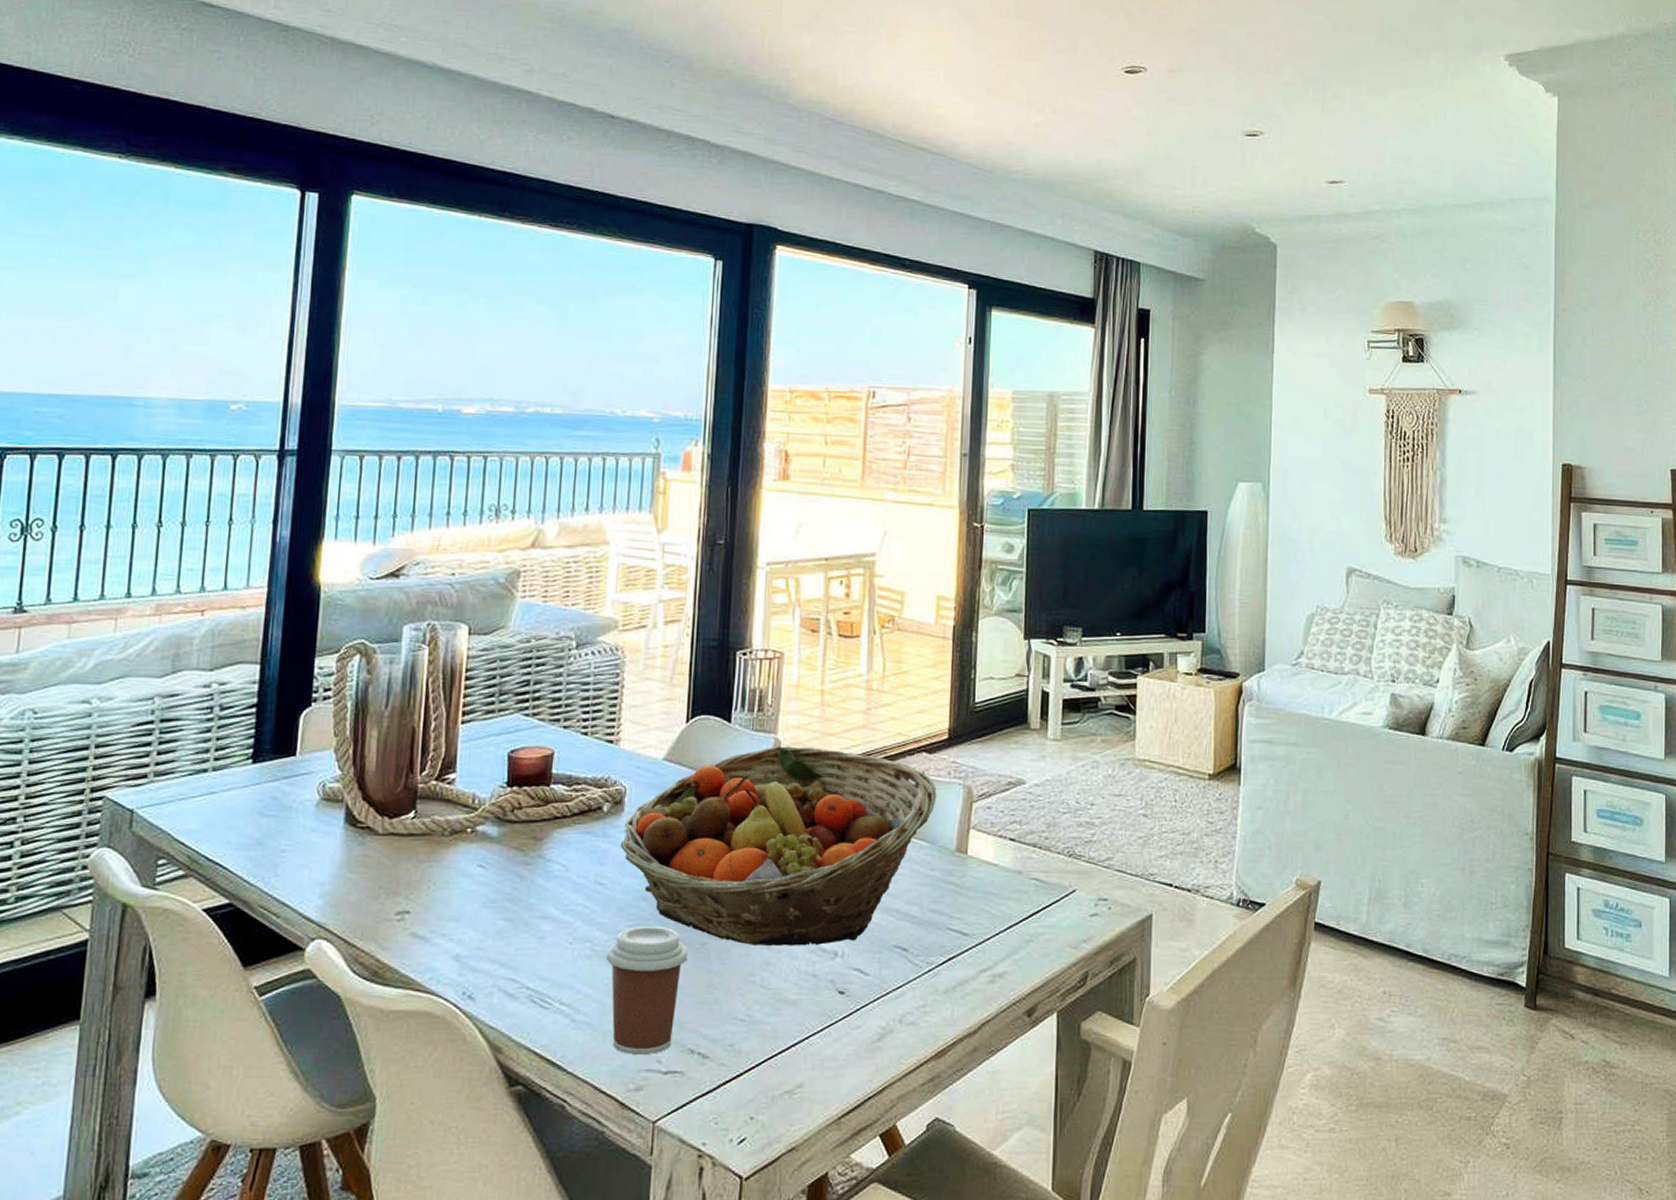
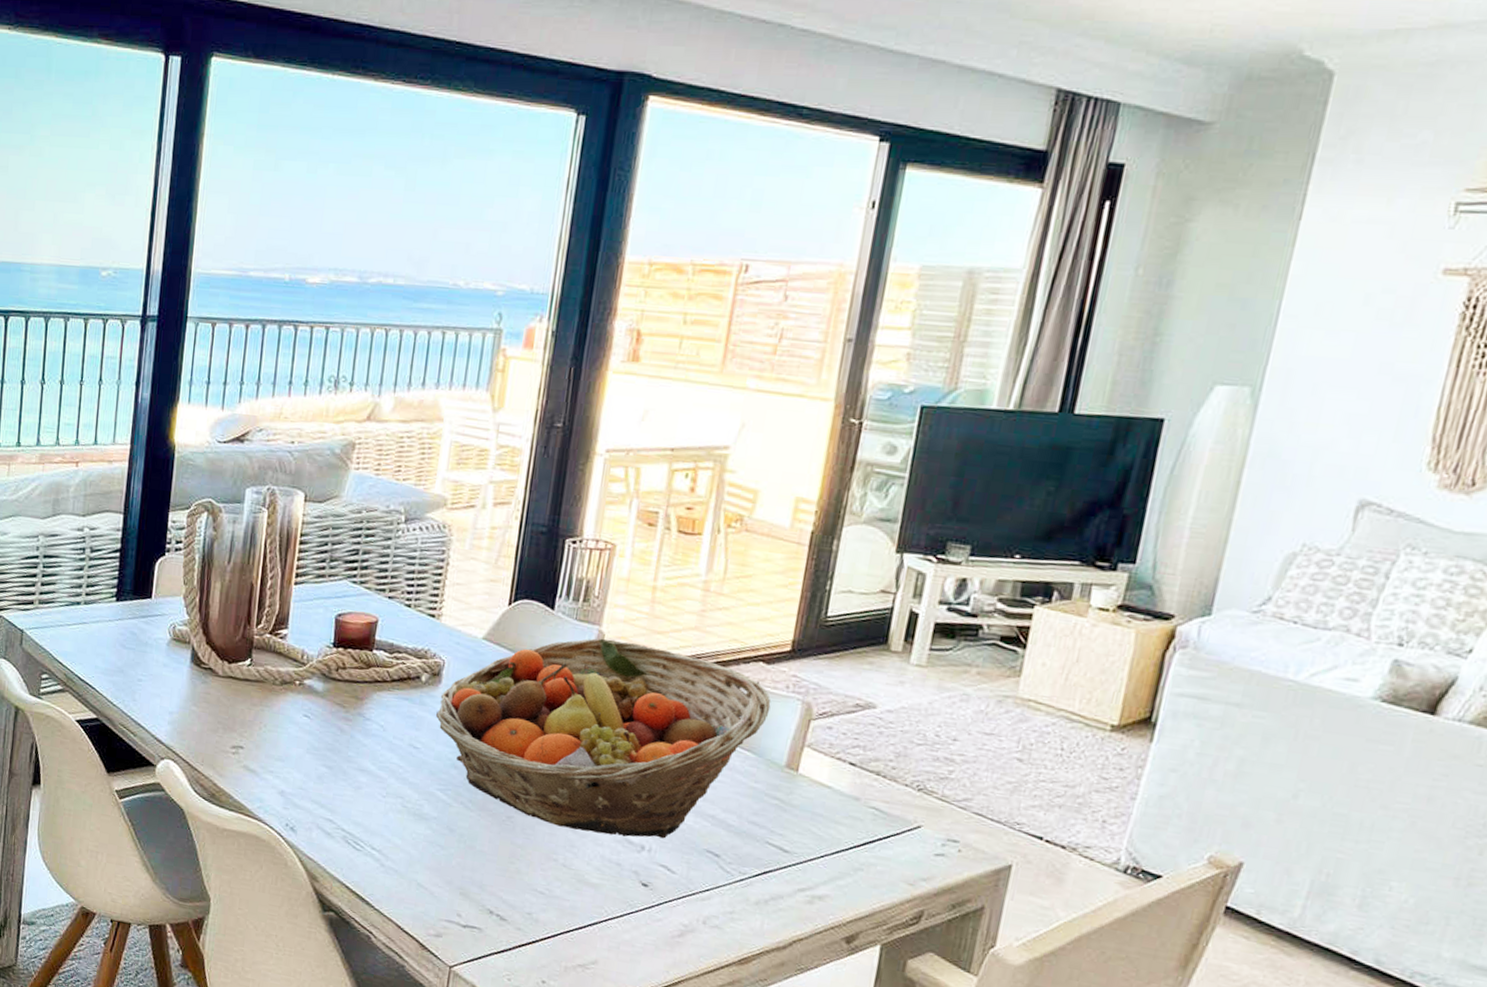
coffee cup: present [606,927,688,1056] -> none [415,791,494,908]

